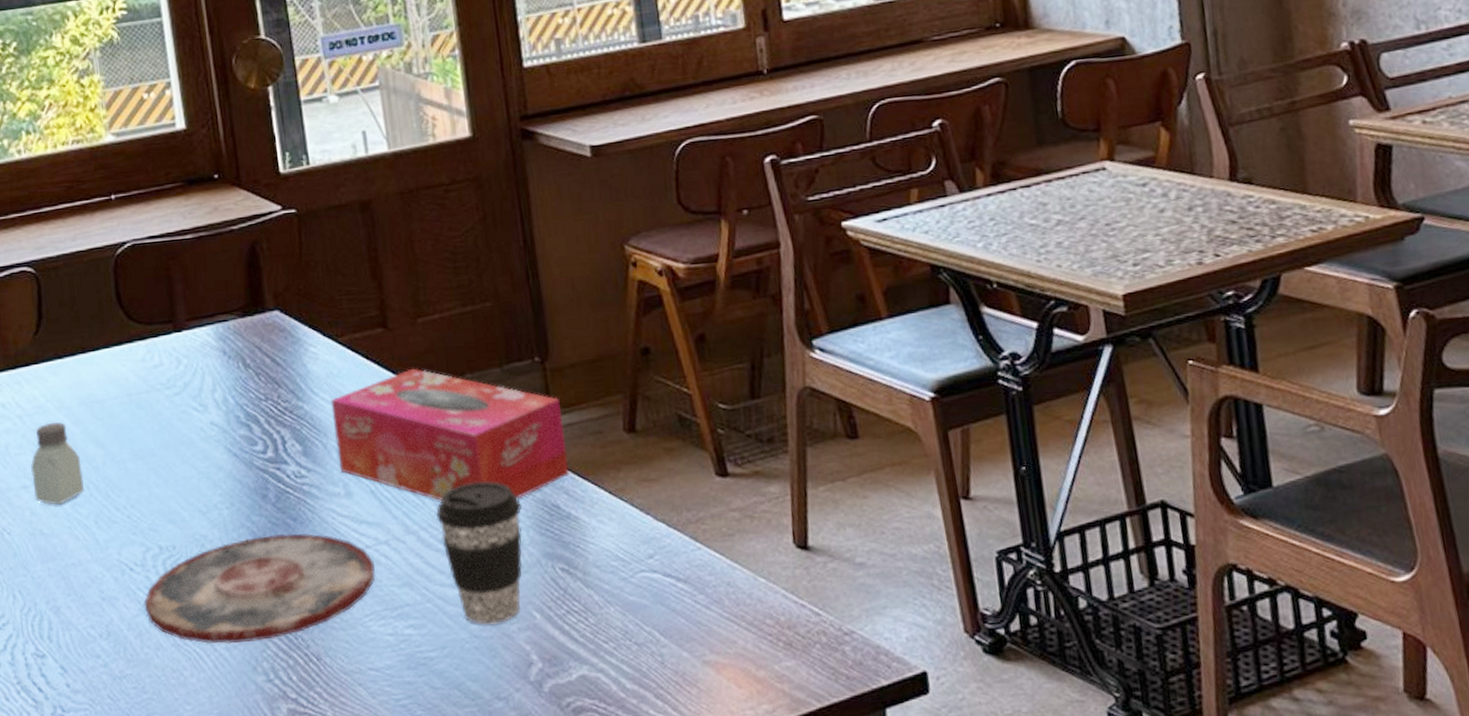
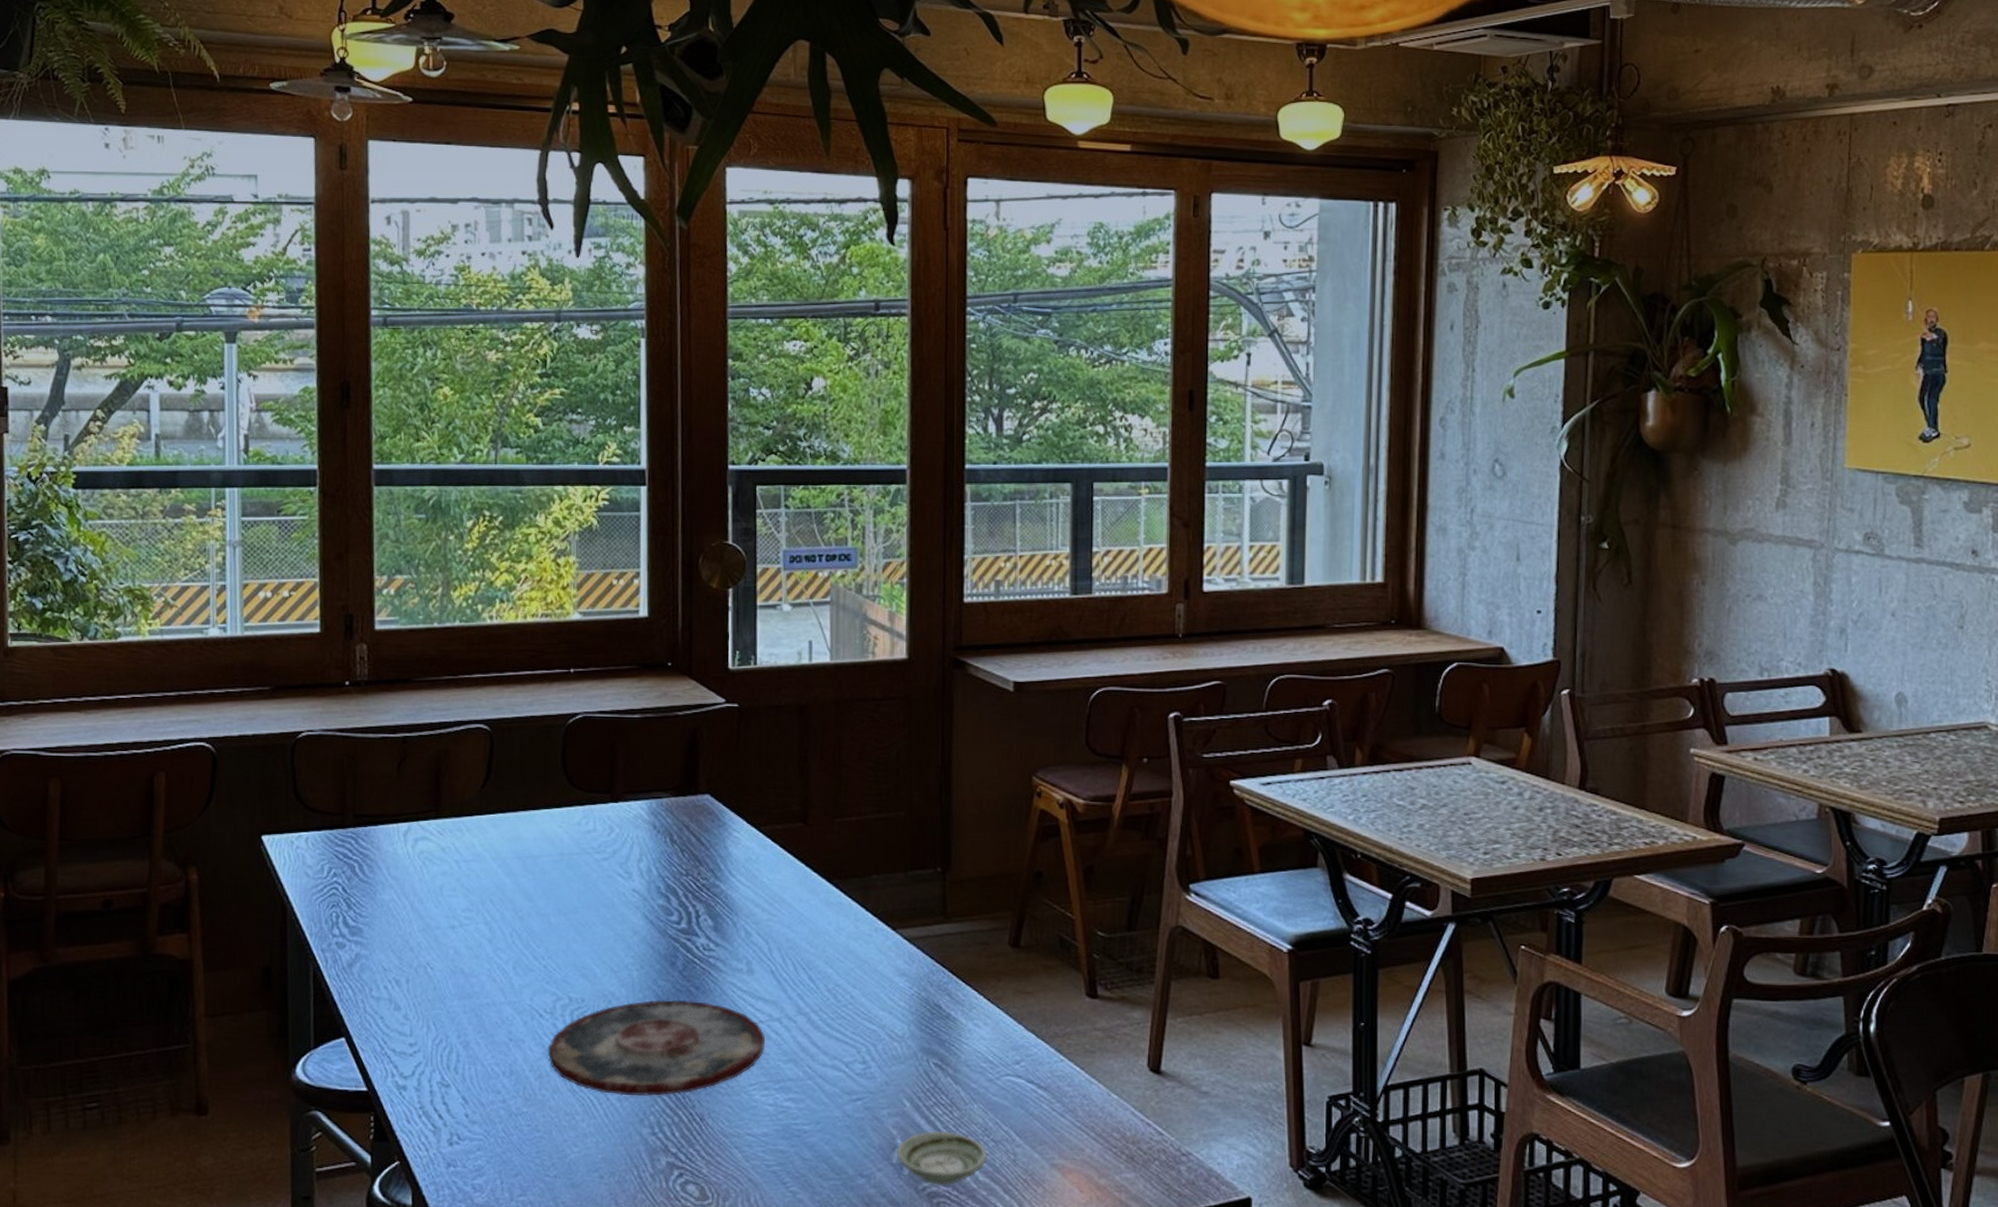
saltshaker: present [31,422,84,505] -> none [460,871,509,948]
tissue box: present [330,368,571,501] -> none [745,863,955,995]
coffee cup: present [436,481,523,625] -> none [828,974,907,1107]
saucer: none [533,640,632,699] -> present [897,1131,987,1186]

